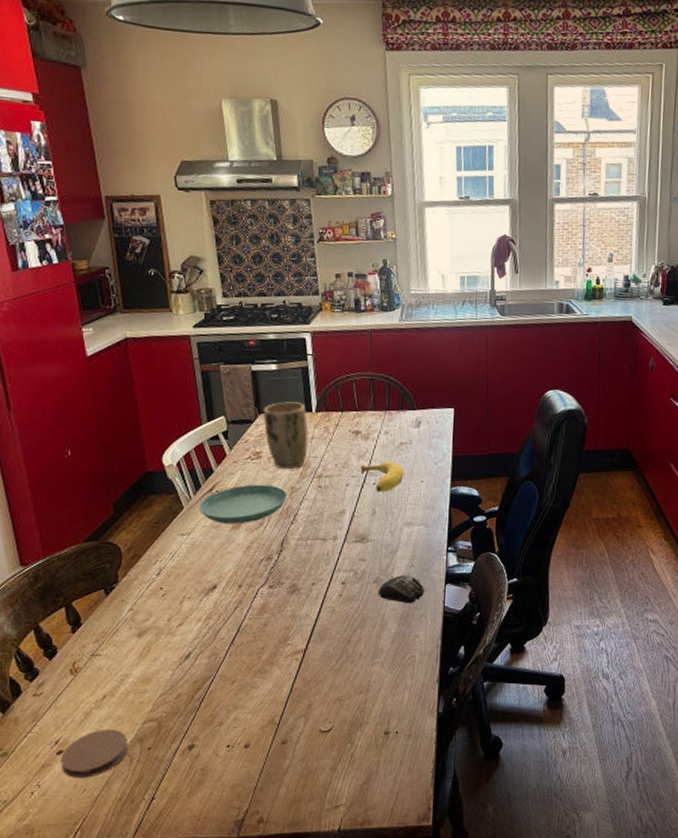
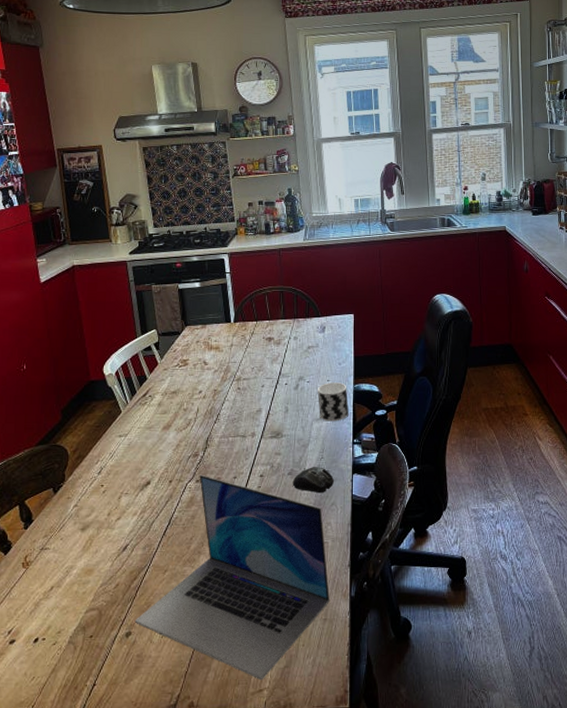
coaster: present [59,729,129,778] -> none [12,618,73,666]
laptop: none [198,579,415,797] -> present [134,474,330,681]
saucer: present [199,484,287,524] -> none [135,389,211,425]
plant pot: present [263,402,309,470] -> none [189,314,228,375]
fruit: present [360,461,405,493] -> none [274,363,312,392]
cup: none [409,484,445,527] -> present [318,382,349,422]

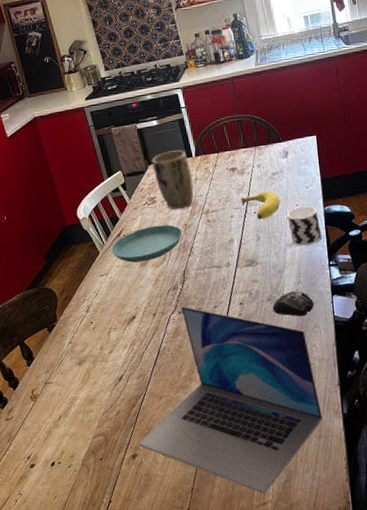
saucer: none [135,389,211,425] -> present [111,224,182,263]
plant pot: none [189,314,228,375] -> present [152,150,194,210]
fruit: none [274,363,312,392] -> present [240,190,280,220]

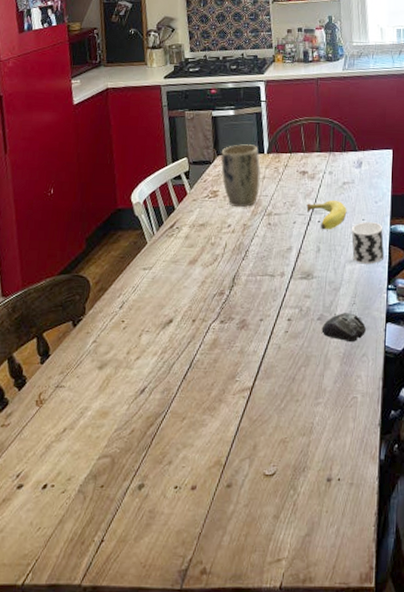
saucer: present [111,224,182,263] -> none [160,221,240,260]
laptop: present [138,306,323,494] -> none [148,314,357,549]

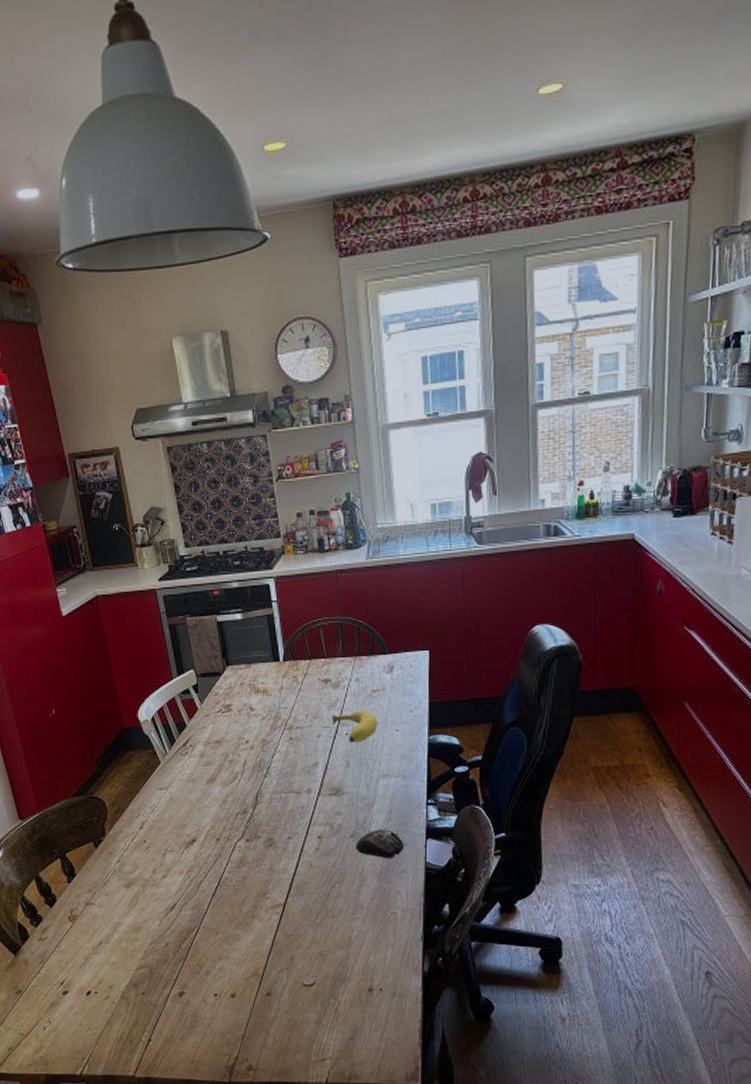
plant pot: present [221,144,261,208] -> none [231,652,277,722]
cup: present [352,222,385,265] -> none [385,733,423,779]

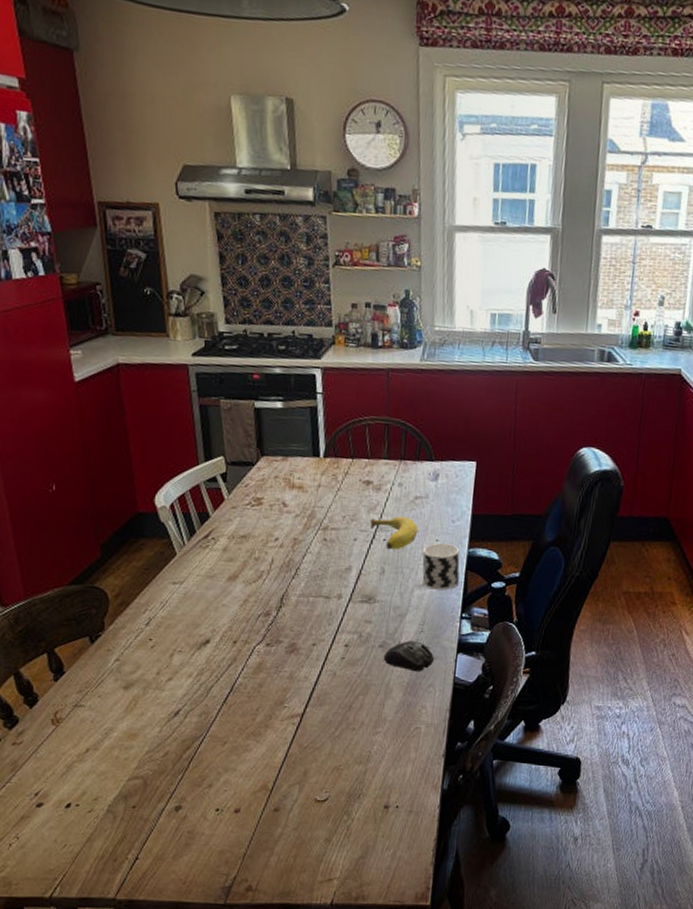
cup: none [385,733,423,779] -> present [422,543,460,590]

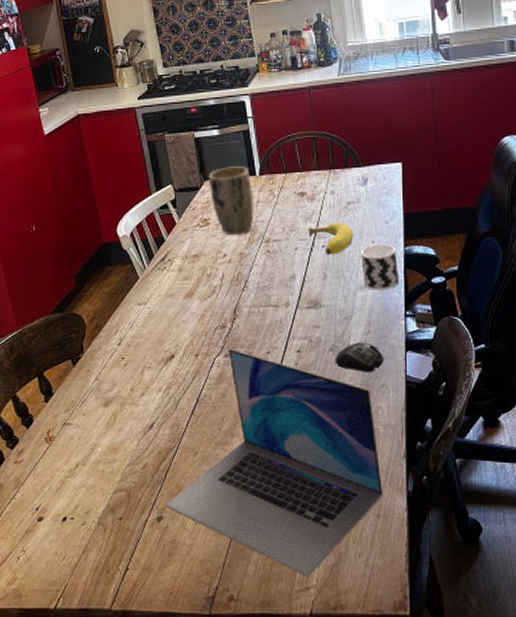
laptop: none [185,637,418,870] -> present [165,348,383,578]
plant pot: none [266,444,315,519] -> present [208,166,254,236]

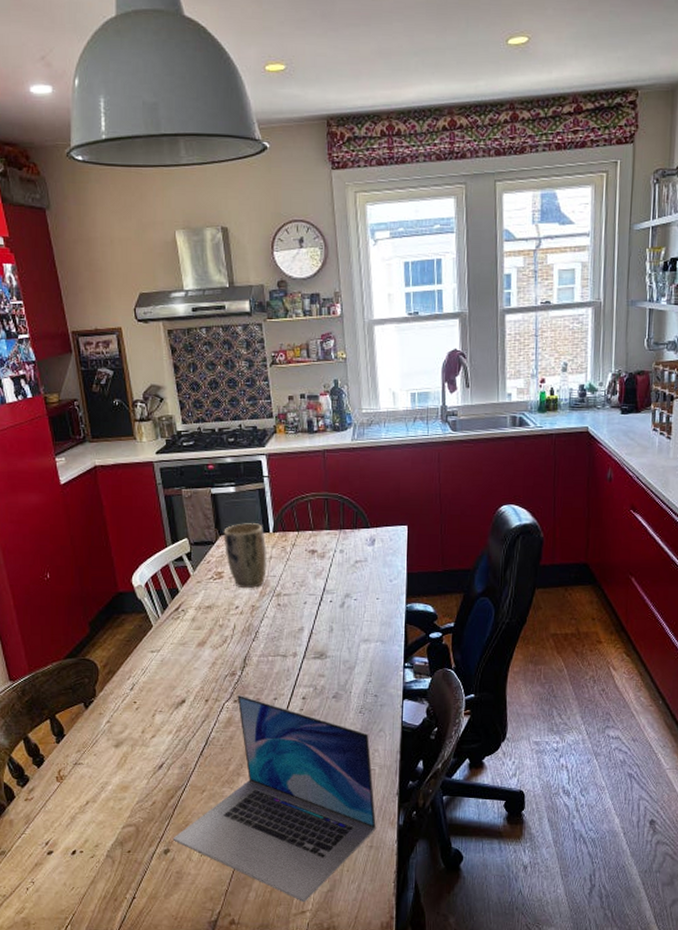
fruit: present [308,222,354,255] -> none [317,579,360,610]
computer mouse: present [335,342,385,373] -> none [337,691,383,719]
cup: present [361,244,400,290] -> none [366,601,401,643]

